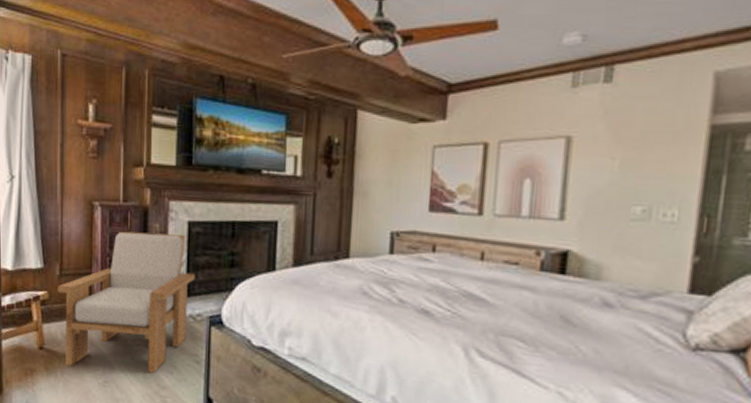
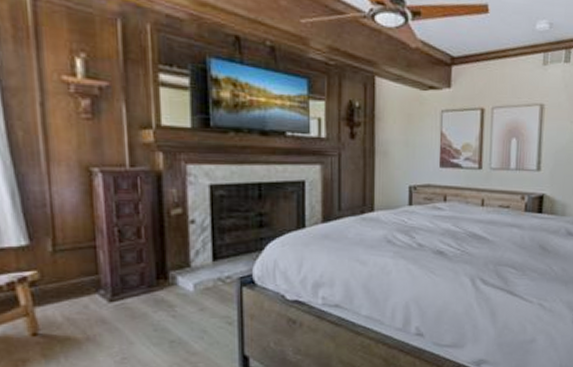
armchair: present [57,231,196,373] -> none [51,198,222,349]

